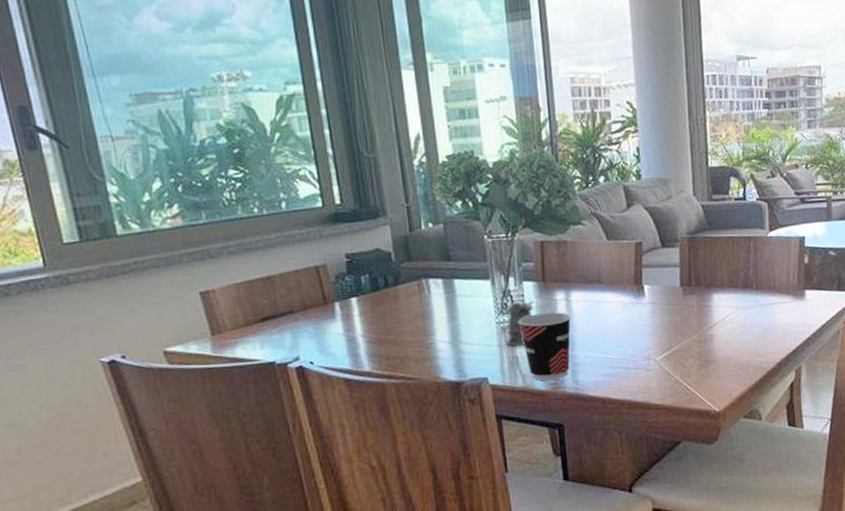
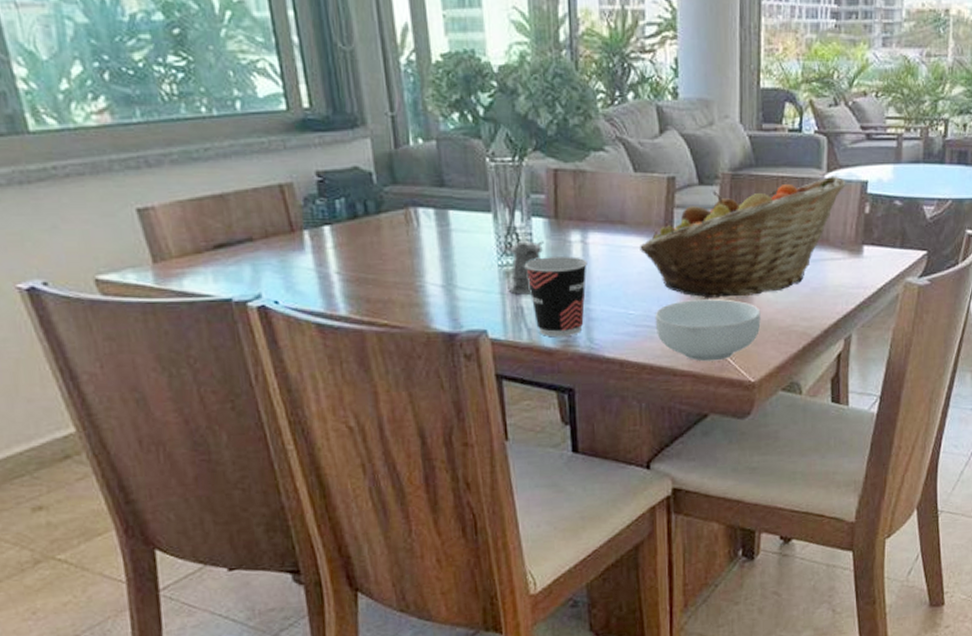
fruit basket: none [615,234,787,341] -> present [640,176,846,298]
cereal bowl: none [630,341,722,396] -> present [655,299,761,362]

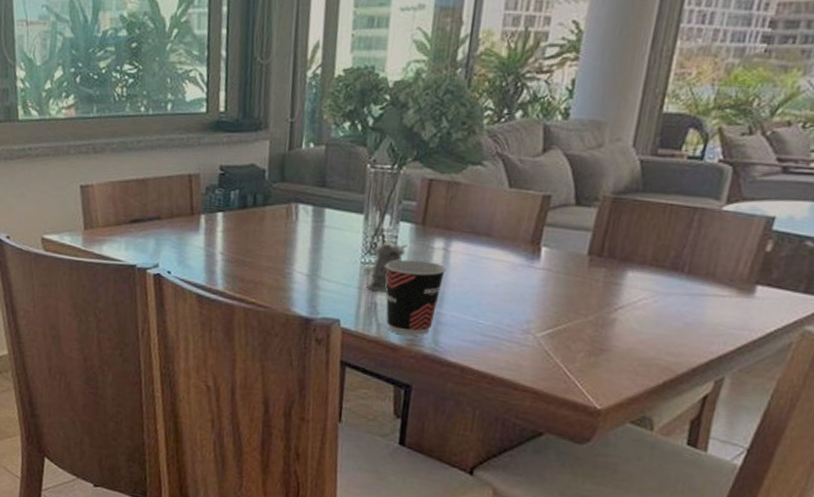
fruit basket: present [640,176,846,298] -> none [501,208,748,323]
cereal bowl: present [655,299,761,362] -> none [503,317,621,382]

